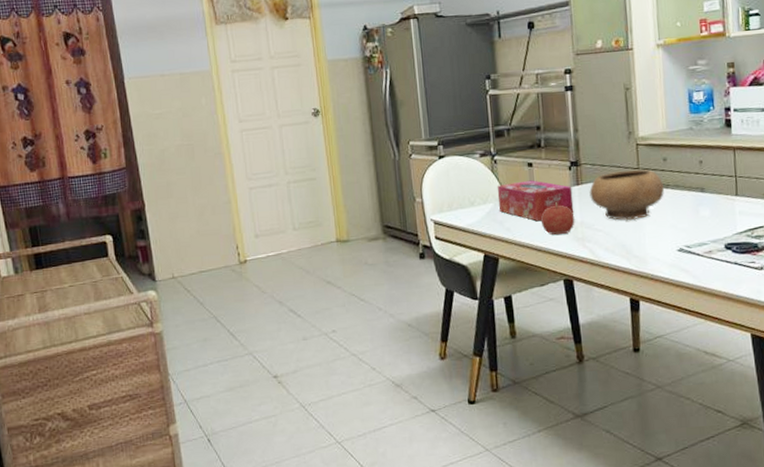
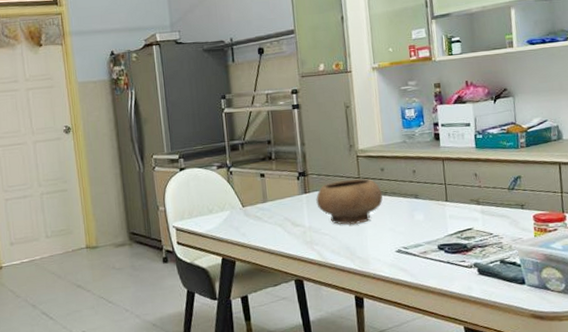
tissue box: present [497,180,574,222] -> none [233,189,303,227]
fruit: present [540,202,575,235] -> none [273,209,304,239]

